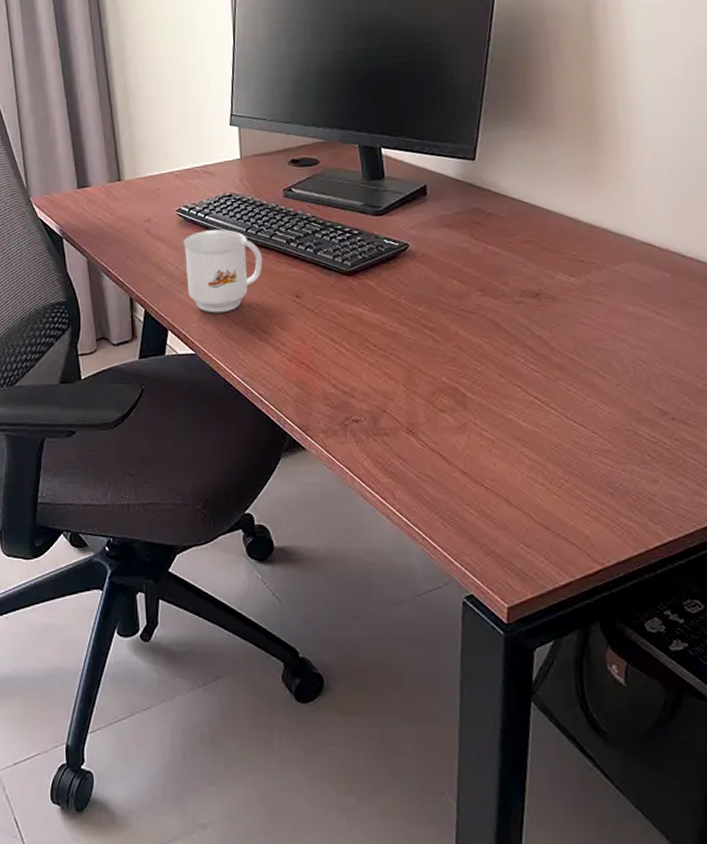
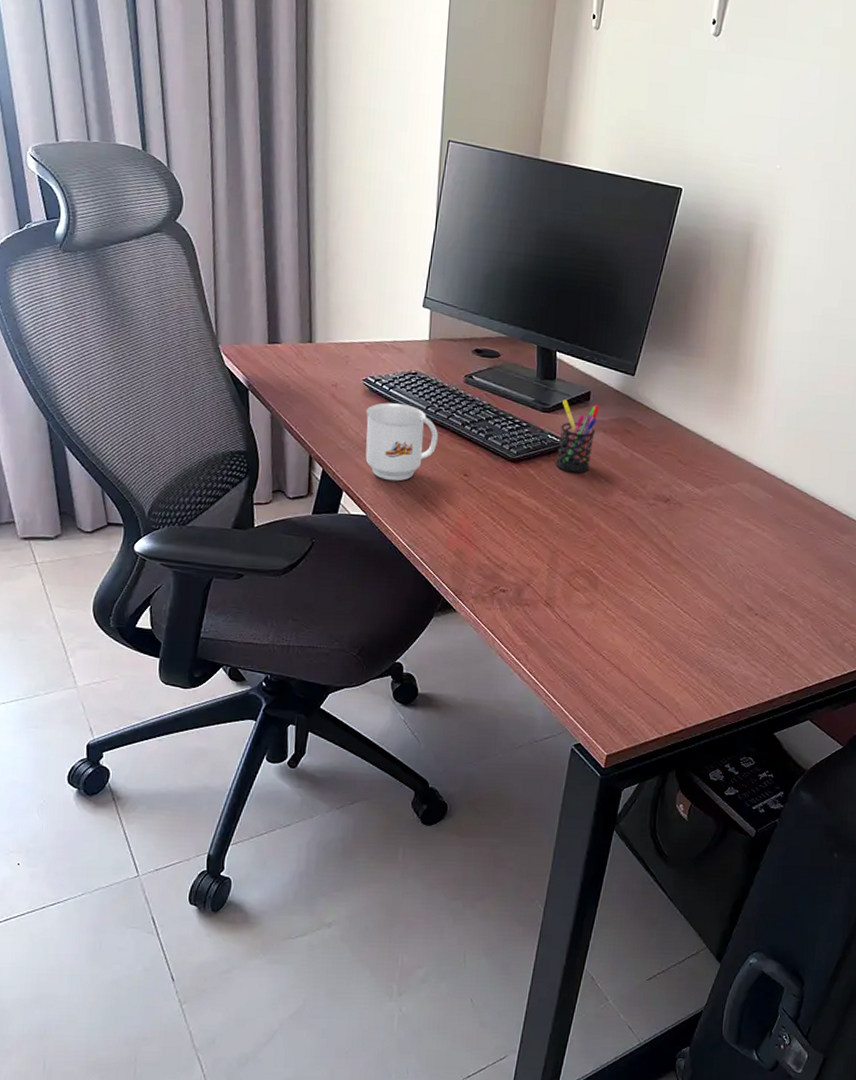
pen holder: none [396,197,440,278] -> present [556,400,600,473]

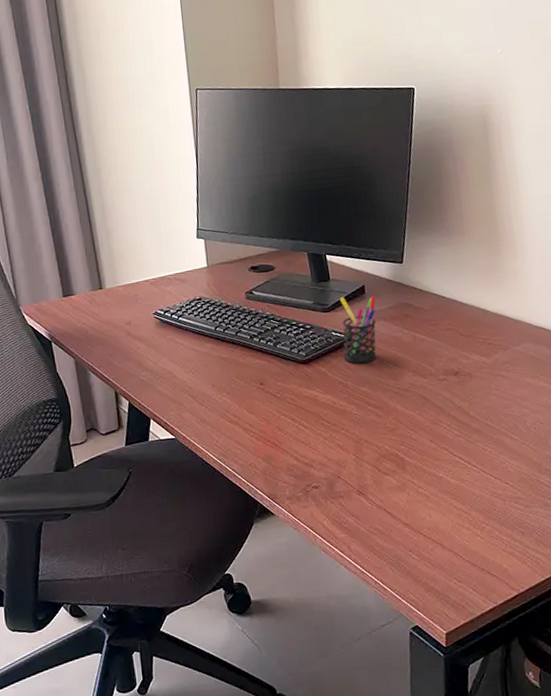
mug: present [365,402,438,481] -> none [160,328,230,402]

